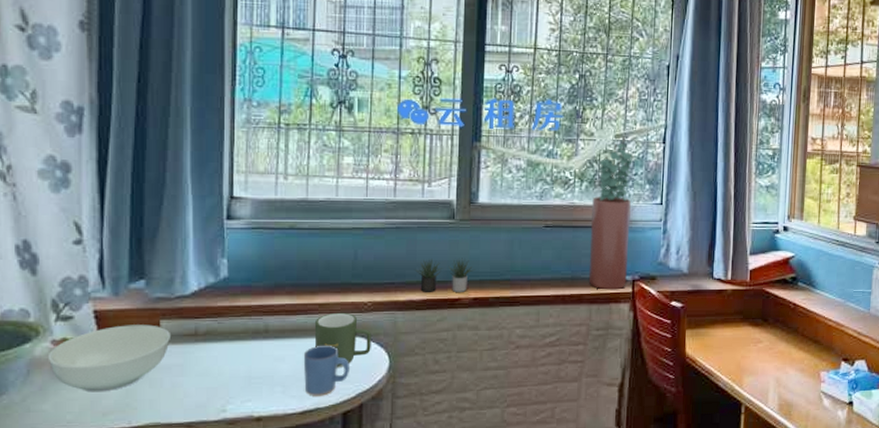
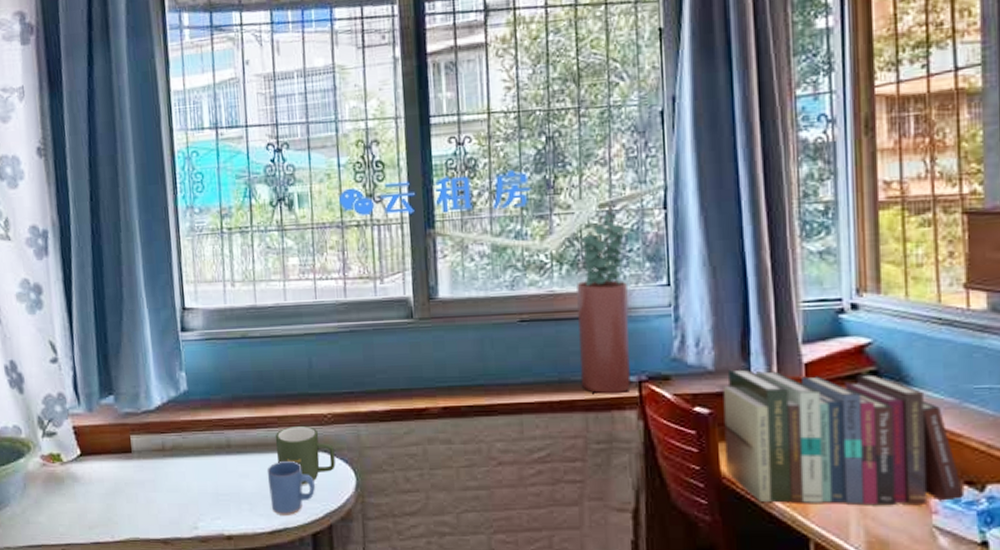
bowl: present [47,324,172,392] -> none [39,440,142,506]
succulent plant: present [414,258,476,293] -> none [373,361,442,402]
books: none [690,273,842,377] -> present [723,369,965,504]

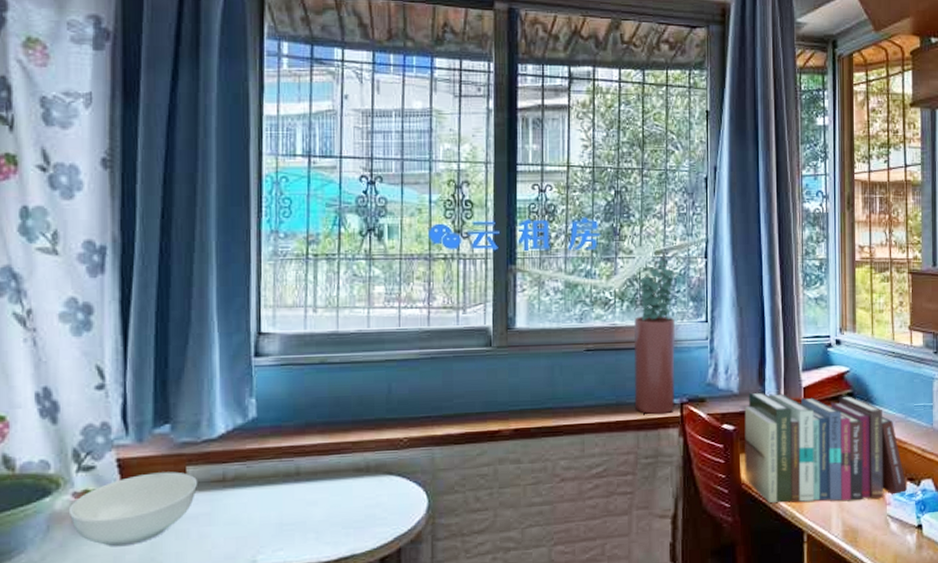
bowl: none [39,440,142,506] -> present [68,471,198,547]
mug: present [266,460,315,515] -> none [337,485,386,542]
mug: present [275,425,336,485] -> none [348,450,408,510]

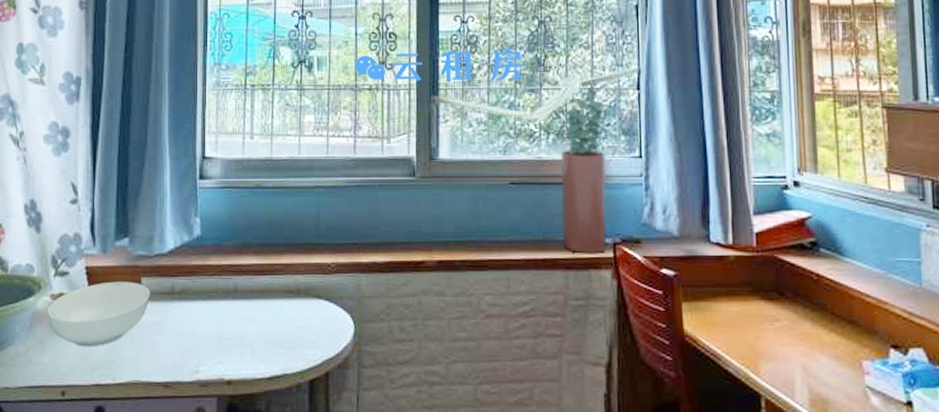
books: present [744,392,908,503] -> none [686,235,892,365]

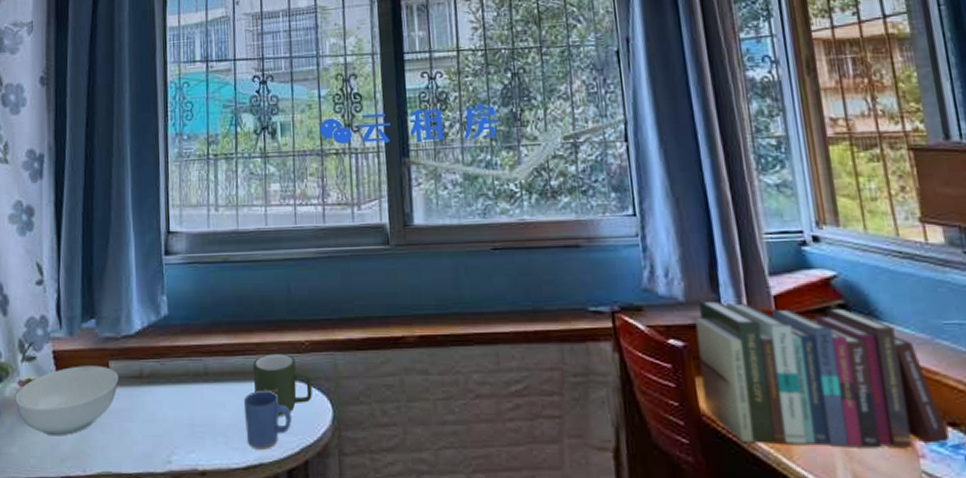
mug: none [270,307,315,361] -> present [243,390,291,449]
mug: none [280,273,336,332] -> present [252,353,312,417]
vase: present [561,83,607,254] -> none [546,137,604,325]
books: none [686,235,892,365] -> present [695,300,951,447]

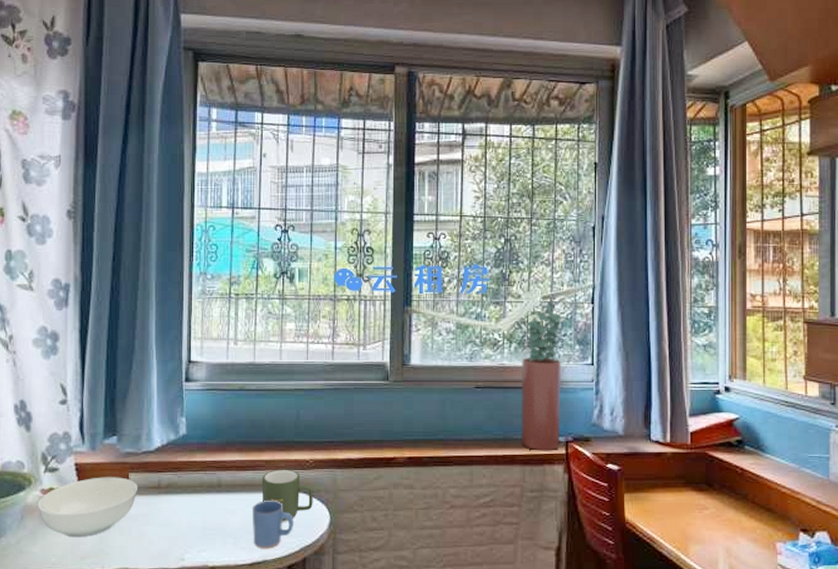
vase: none [546,137,604,325] -> present [521,297,562,451]
books: present [695,300,951,447] -> none [629,434,801,547]

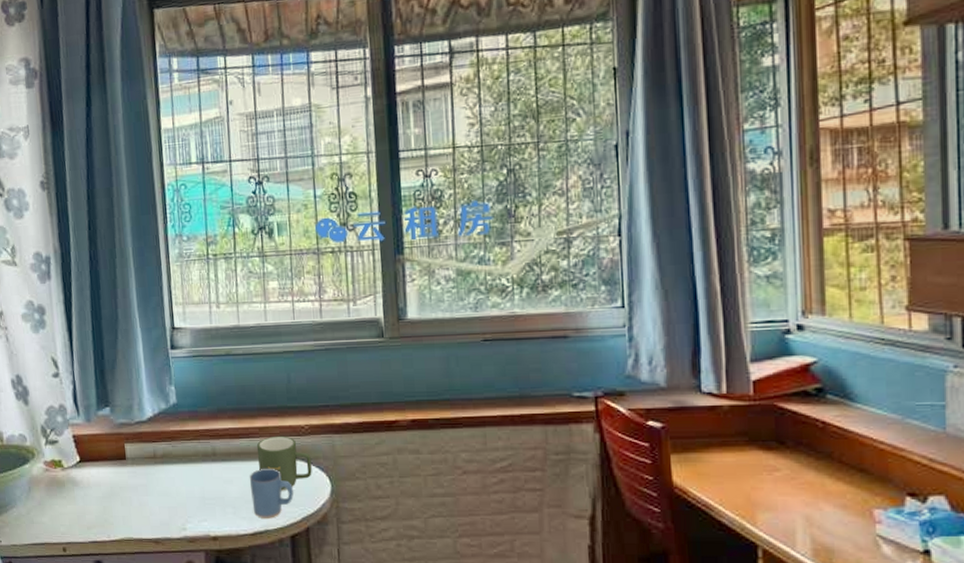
bowl: present [37,477,139,538] -> none [42,448,135,508]
vase: present [521,297,562,451] -> none [536,232,587,409]

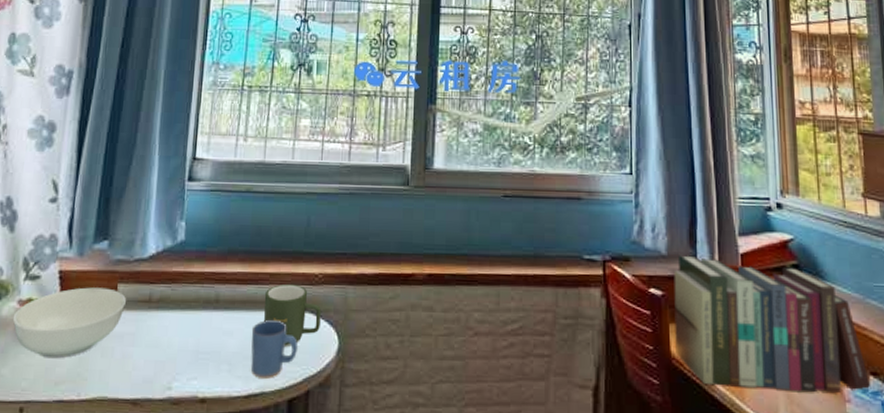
bowl: none [42,448,135,508] -> present [12,287,127,359]
books: none [674,385,908,514] -> present [673,255,872,393]

